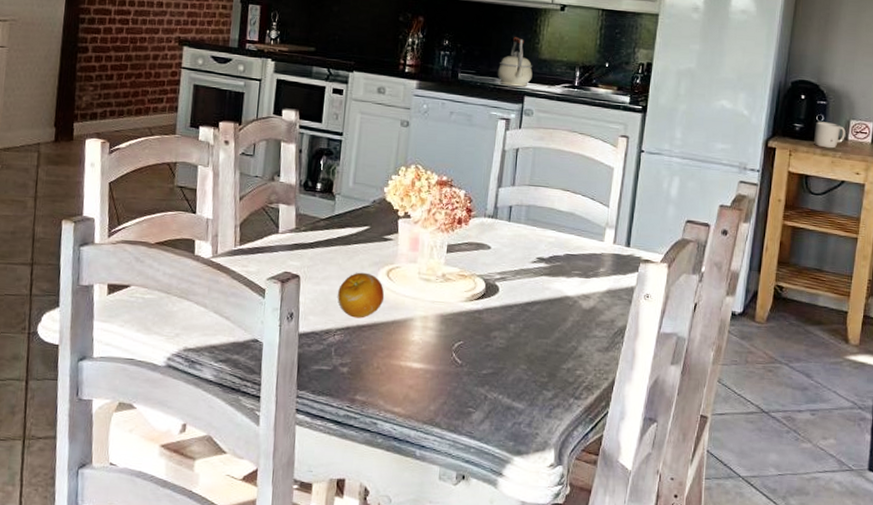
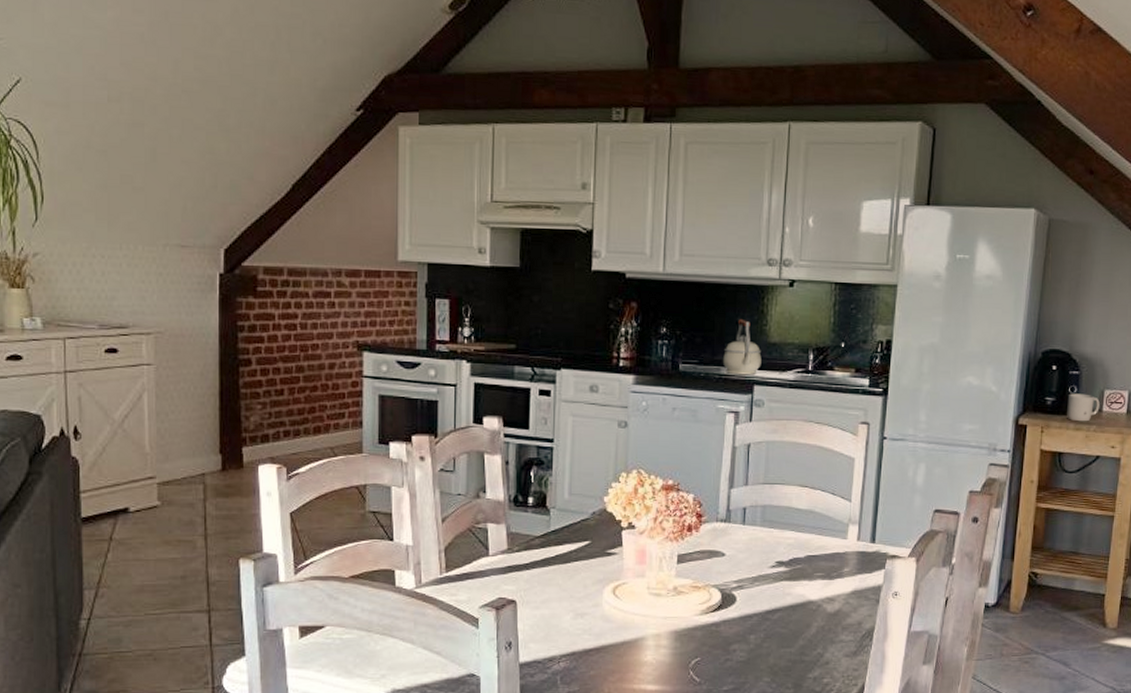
fruit: present [338,272,385,318] -> none [560,592,612,642]

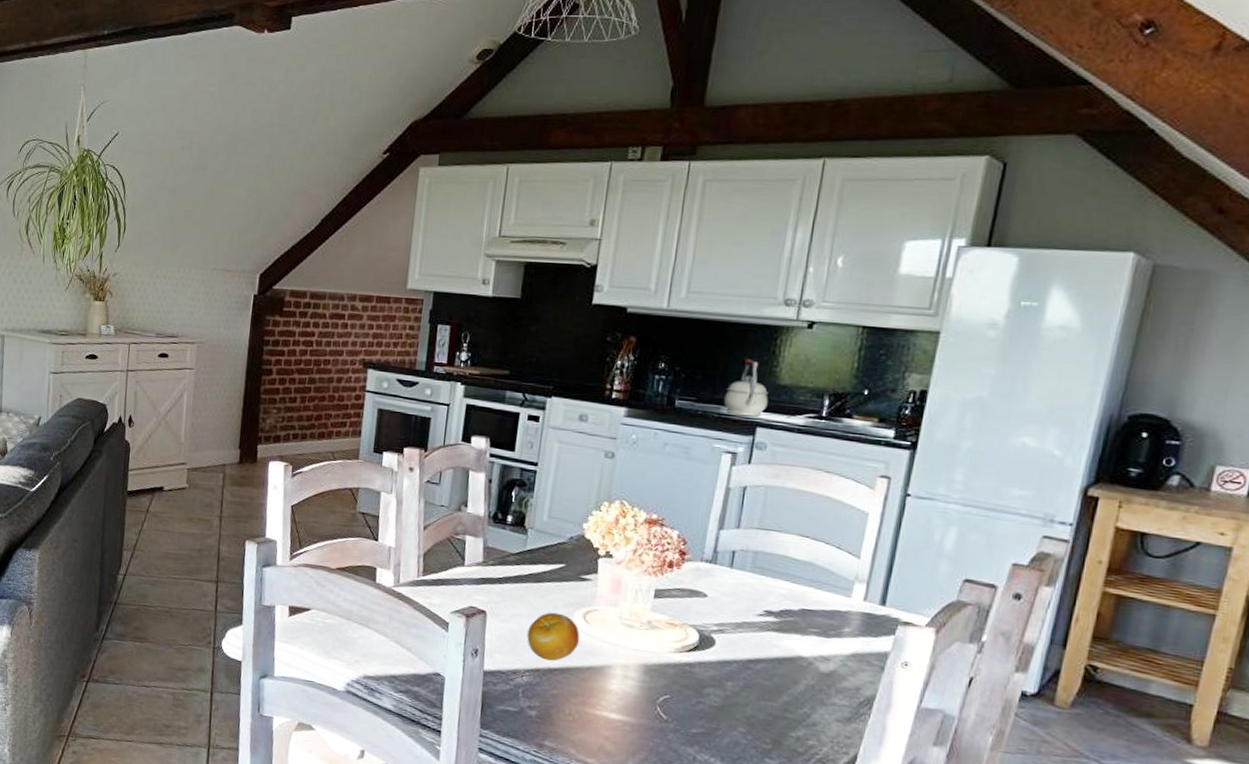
fruit: none [560,592,612,642] -> present [527,612,580,661]
mug: present [1067,393,1100,422] -> none [1157,466,1208,501]

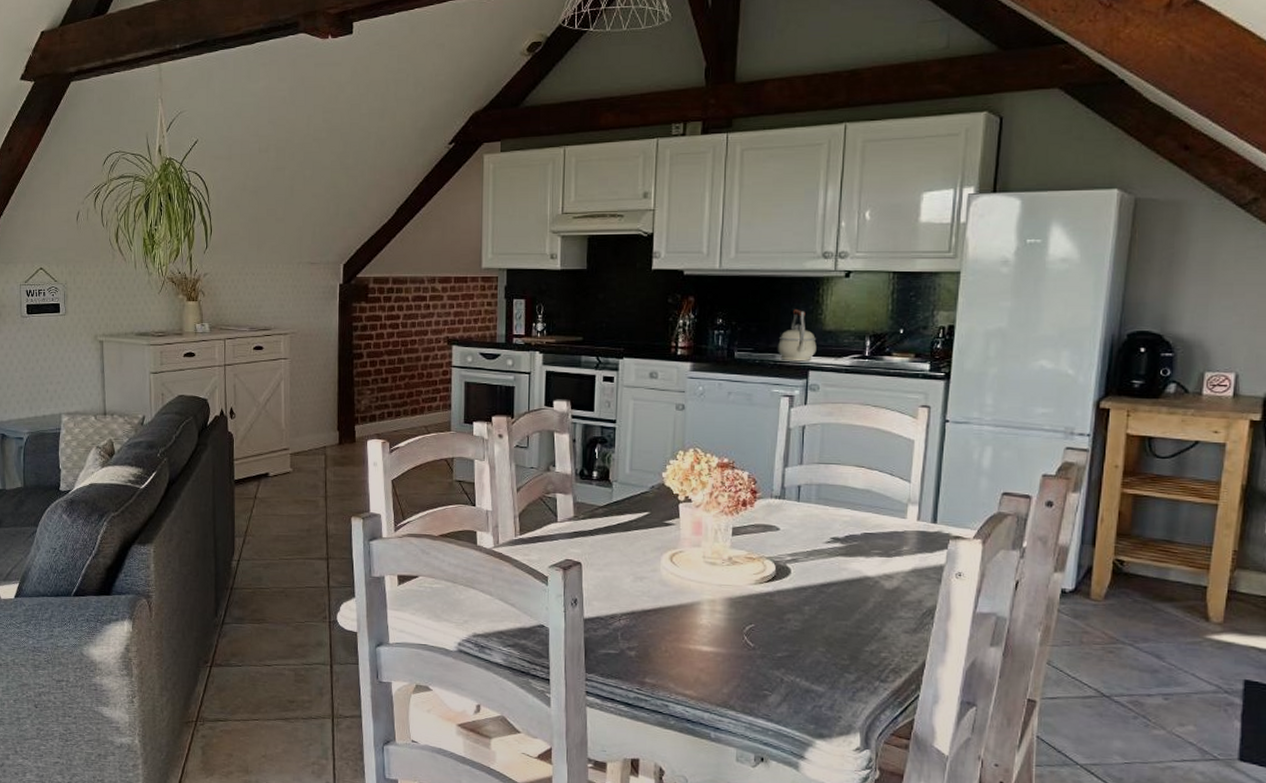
fruit: present [527,612,580,661] -> none [621,557,669,603]

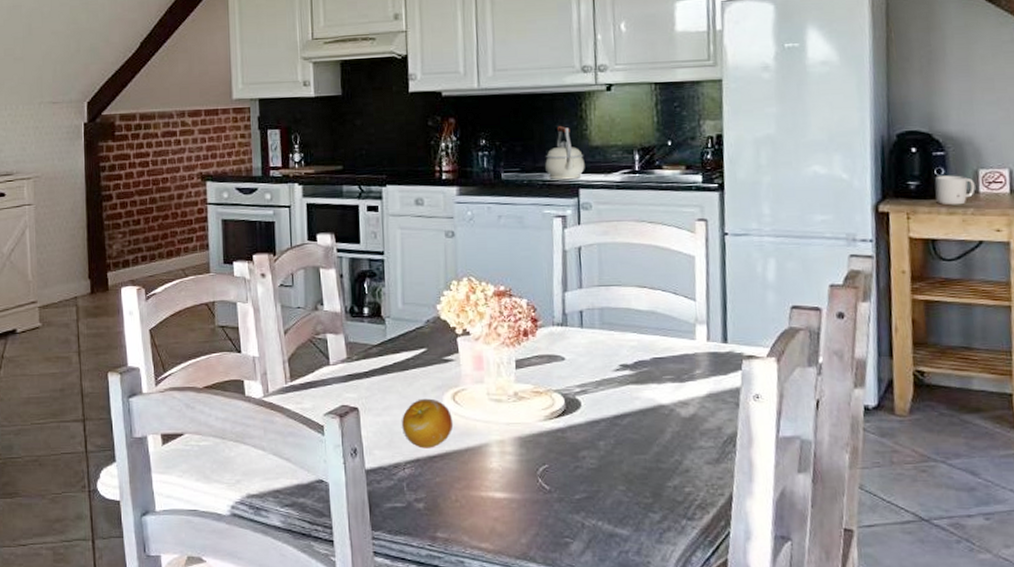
fruit: none [621,557,669,603] -> present [402,398,454,449]
mug: none [1158,376,1199,406] -> present [934,175,975,206]

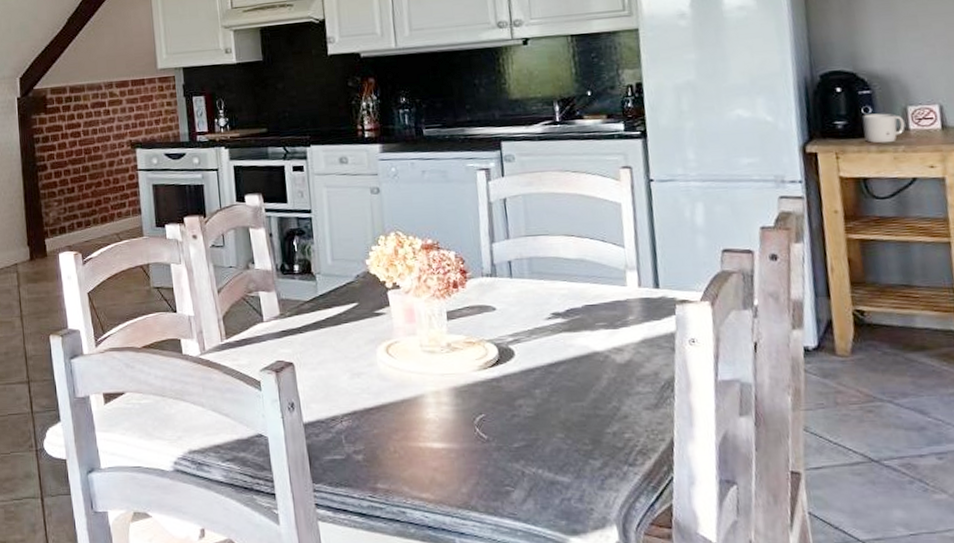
fruit: present [402,398,454,449] -> none [337,352,388,401]
kettle: present [544,125,585,180] -> none [465,80,506,134]

